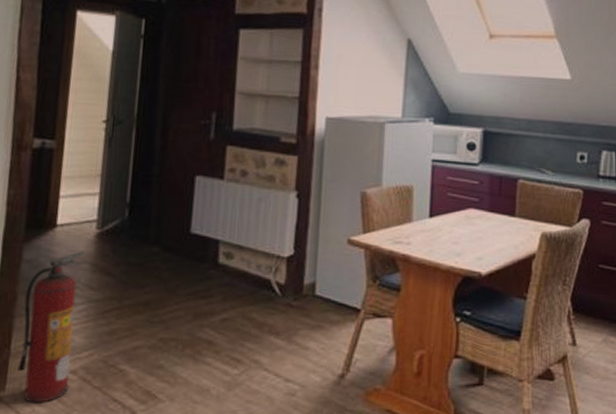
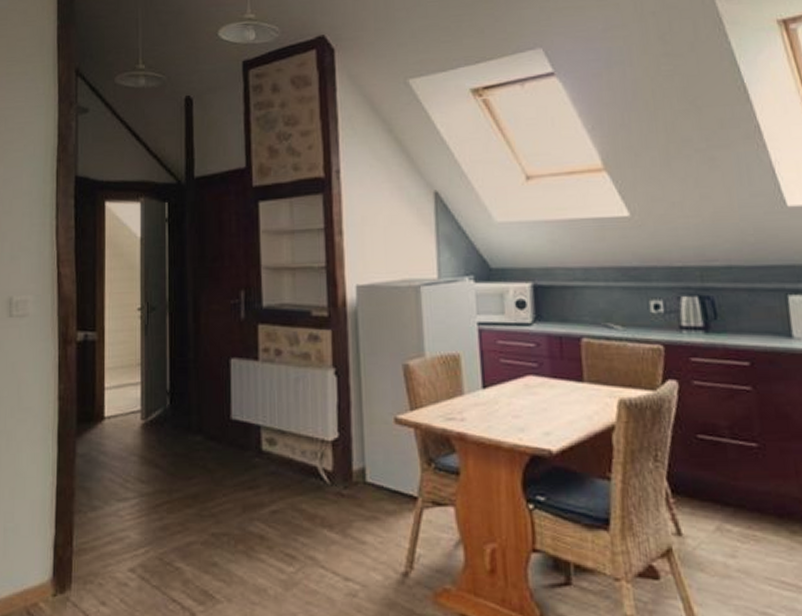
fire extinguisher: present [18,251,86,403] -> none [81,443,134,603]

